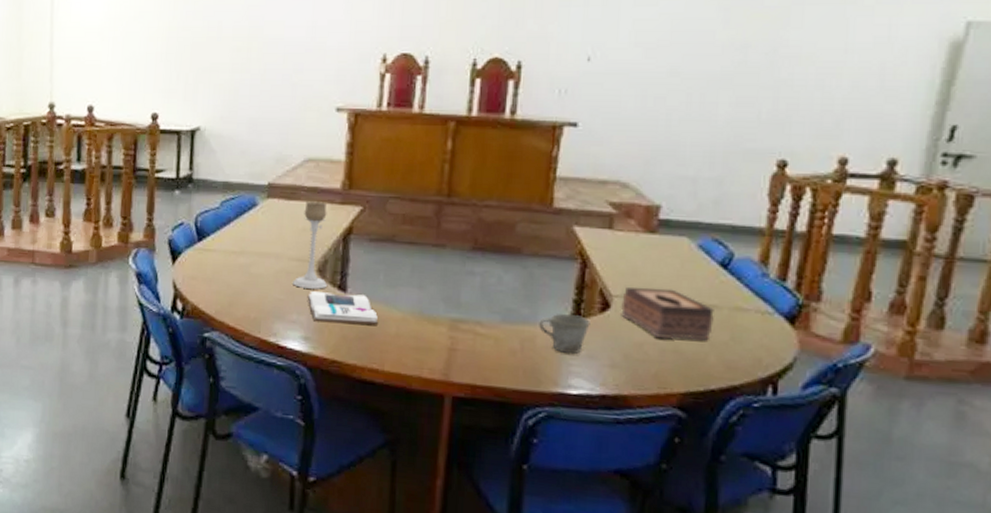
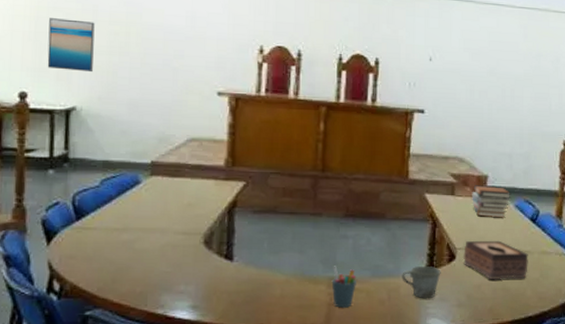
wall art: none [176,38,219,92] -> present [47,18,95,73]
candle holder: present [292,201,327,289] -> none [178,178,214,260]
book: present [307,291,379,325] -> none [194,262,264,291]
pen holder: none [453,305,483,355] -> present [331,266,356,308]
book stack: none [636,217,694,261] -> present [472,185,511,218]

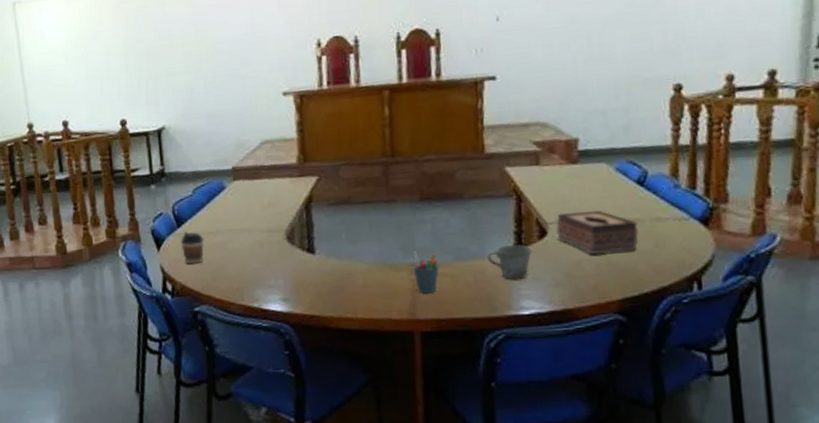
wall art: present [47,18,95,73] -> none [135,46,174,95]
coffee cup: none [77,226,108,263] -> present [180,231,204,265]
book stack: present [472,185,511,218] -> none [560,149,610,185]

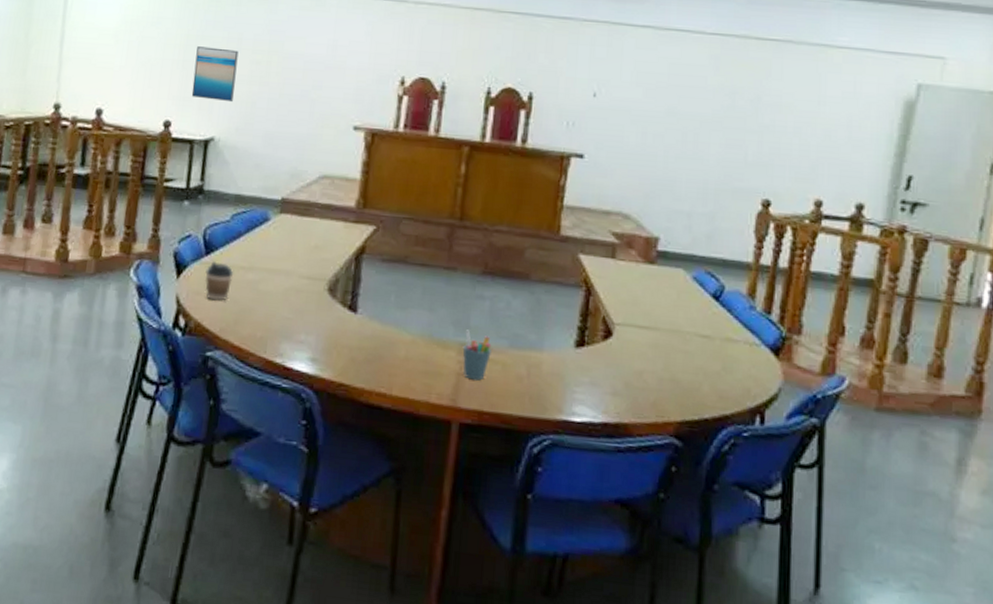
wall art: none [135,46,174,95] -> present [191,46,239,103]
mug: present [487,245,532,280] -> none [545,340,594,382]
tissue box: present [556,210,639,254] -> none [622,315,707,371]

